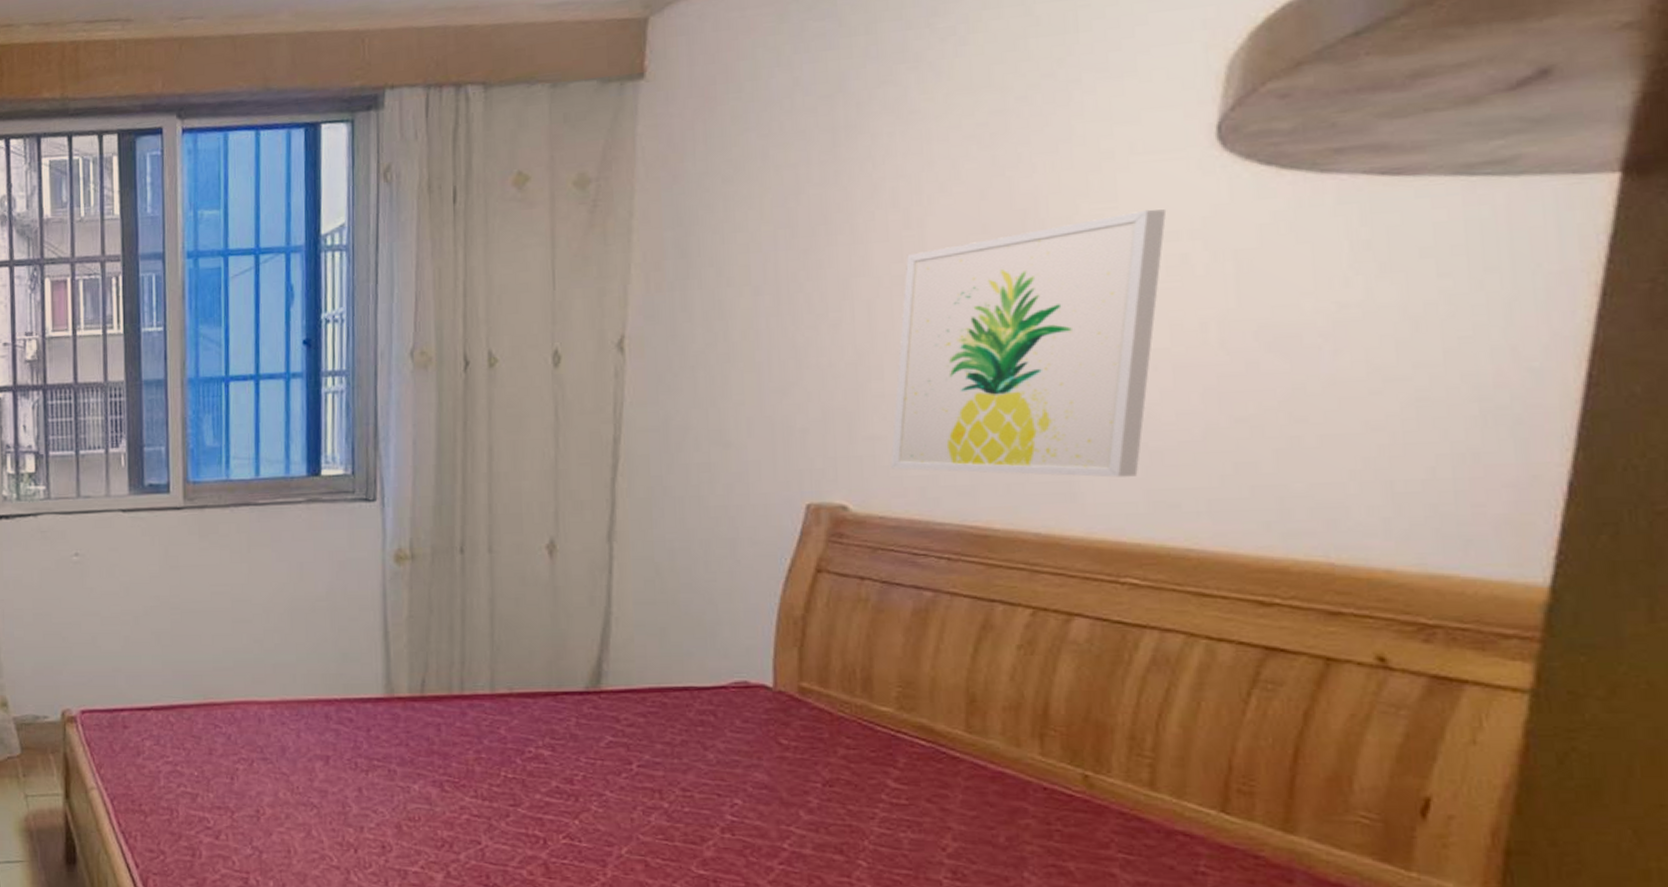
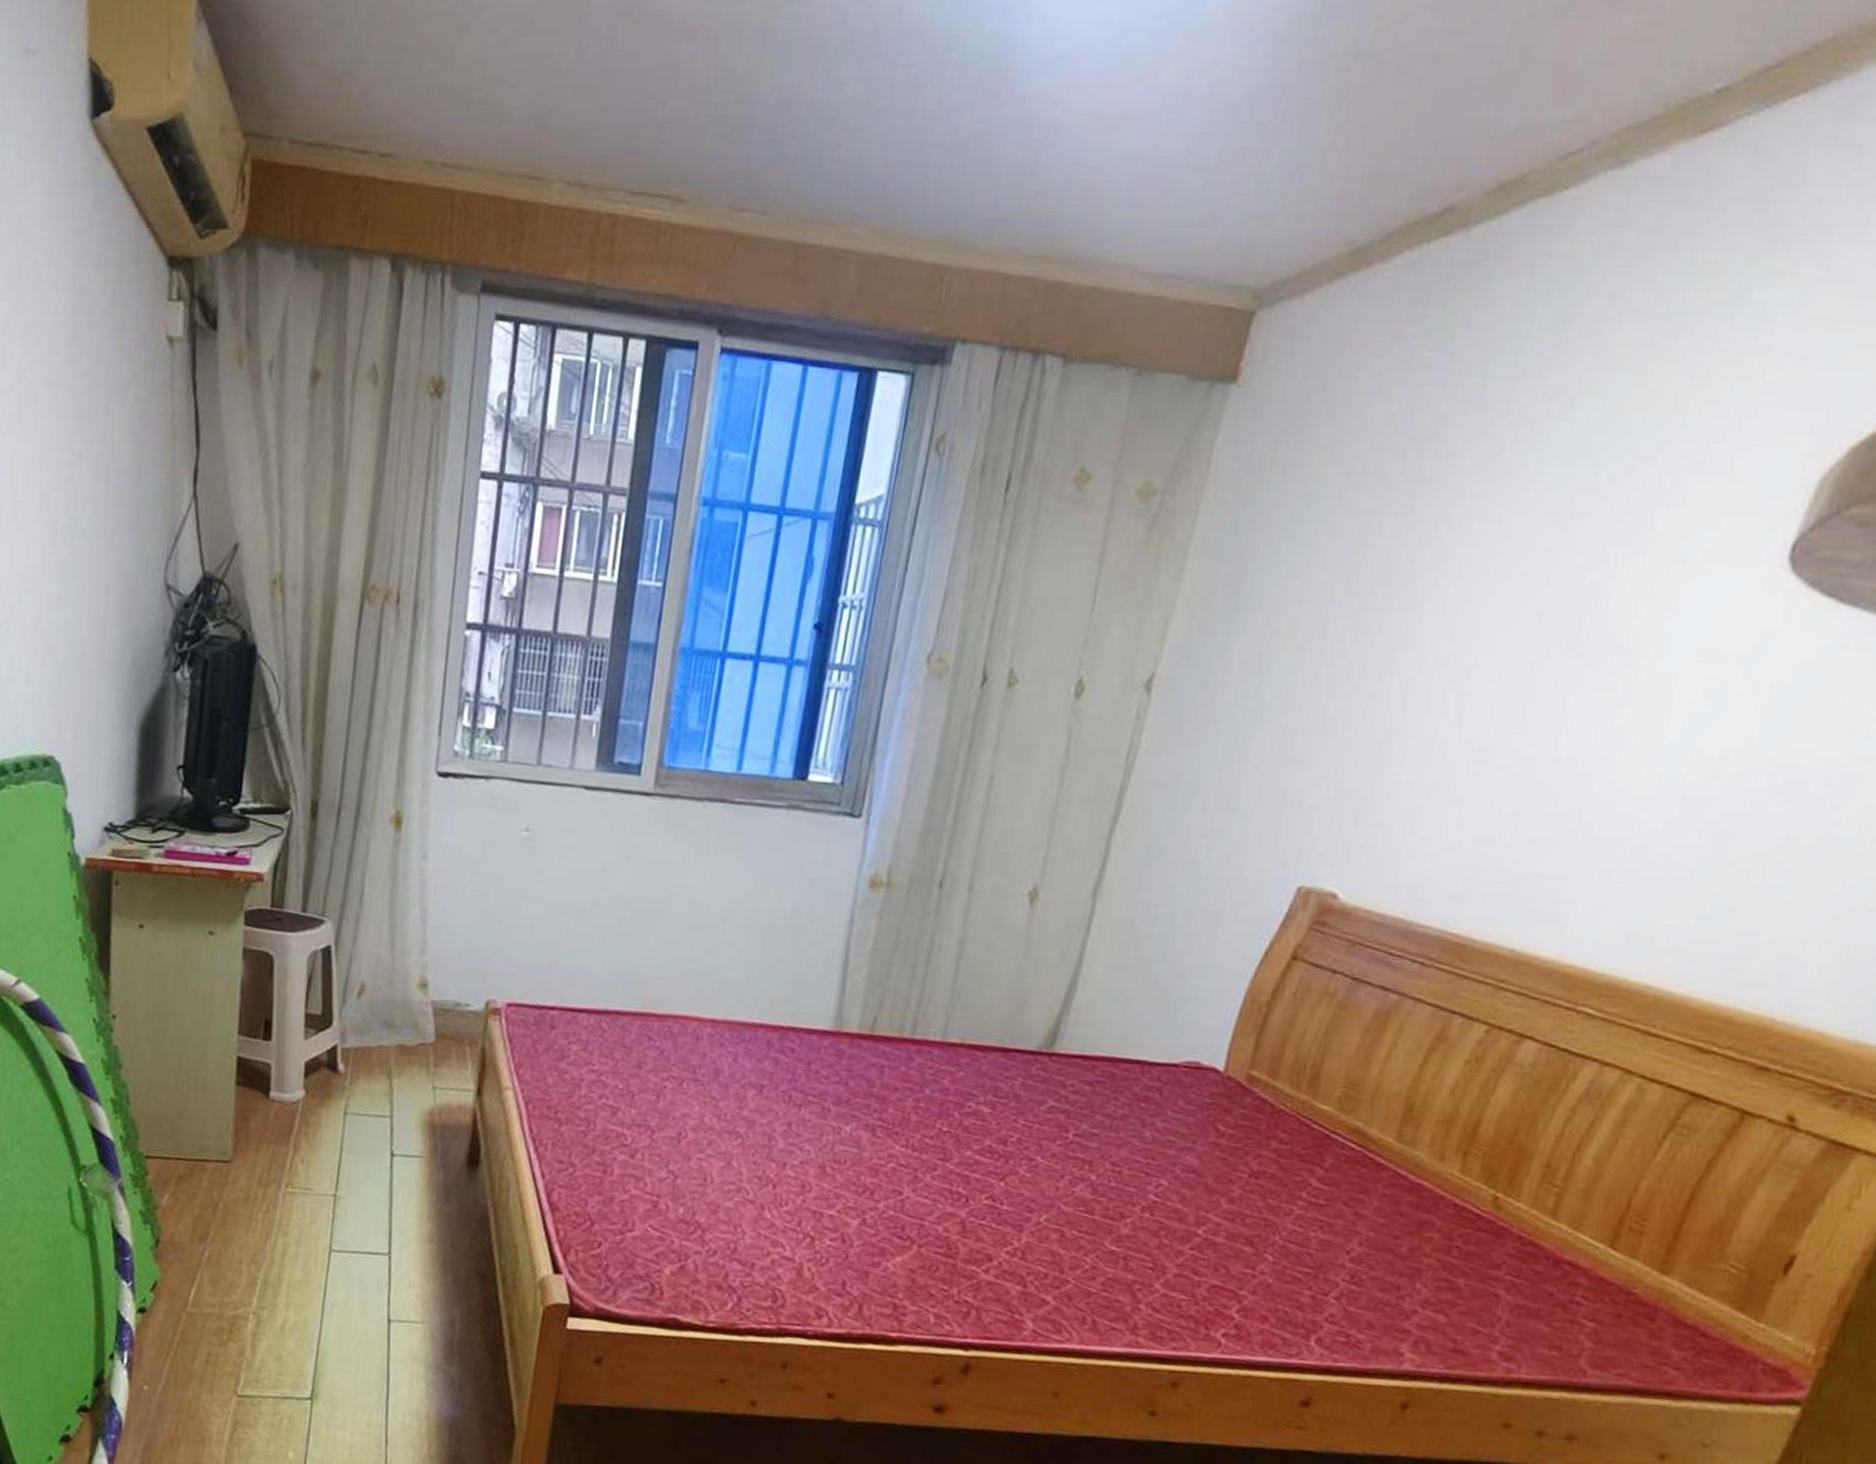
wall art: present [890,209,1167,478] -> none [1389,624,1721,905]

